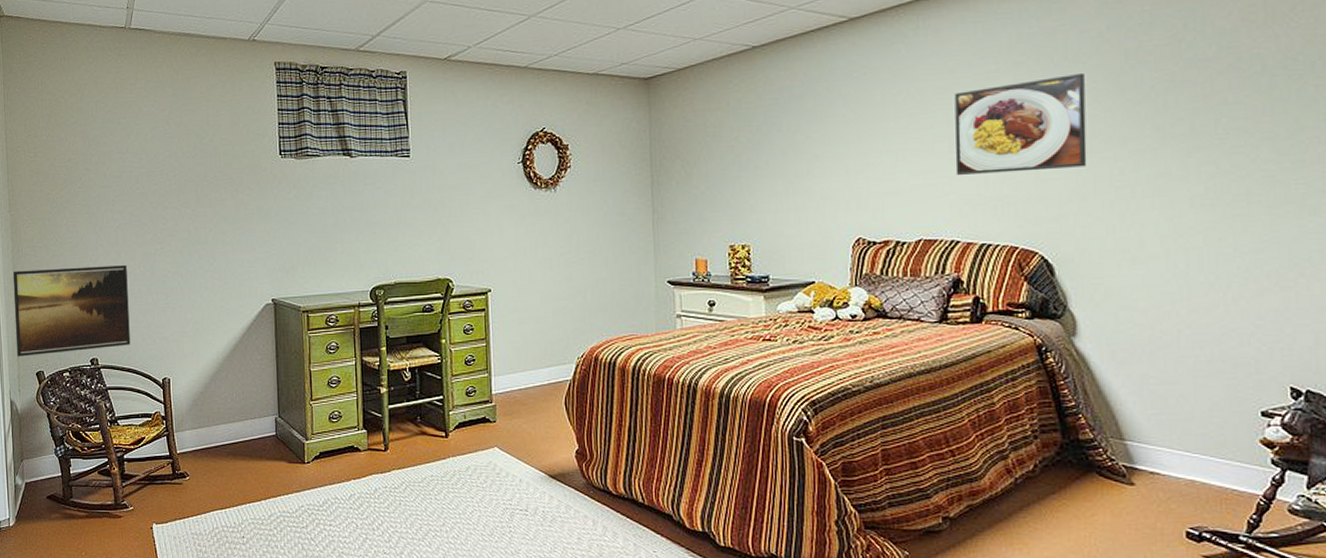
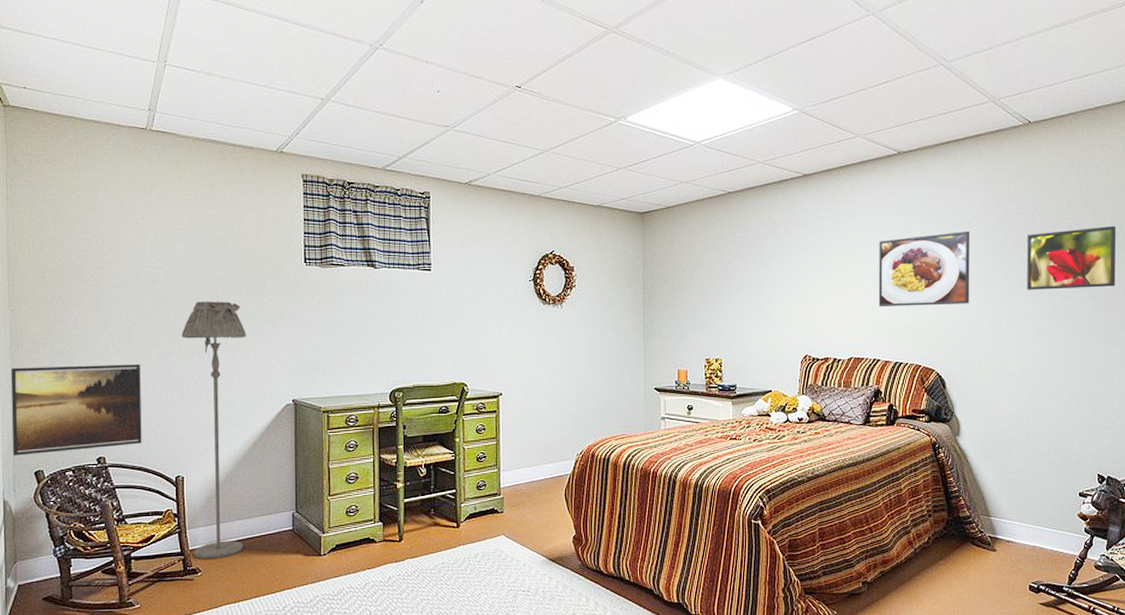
floor lamp: none [163,198,228,464] -> present [181,301,246,560]
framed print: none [1170,51,1313,145] -> present [1027,225,1116,290]

